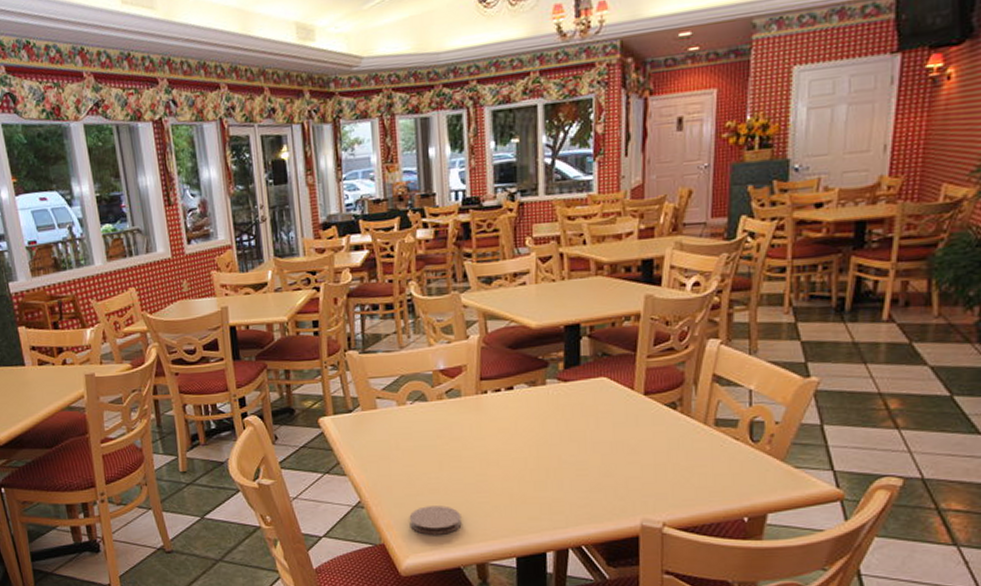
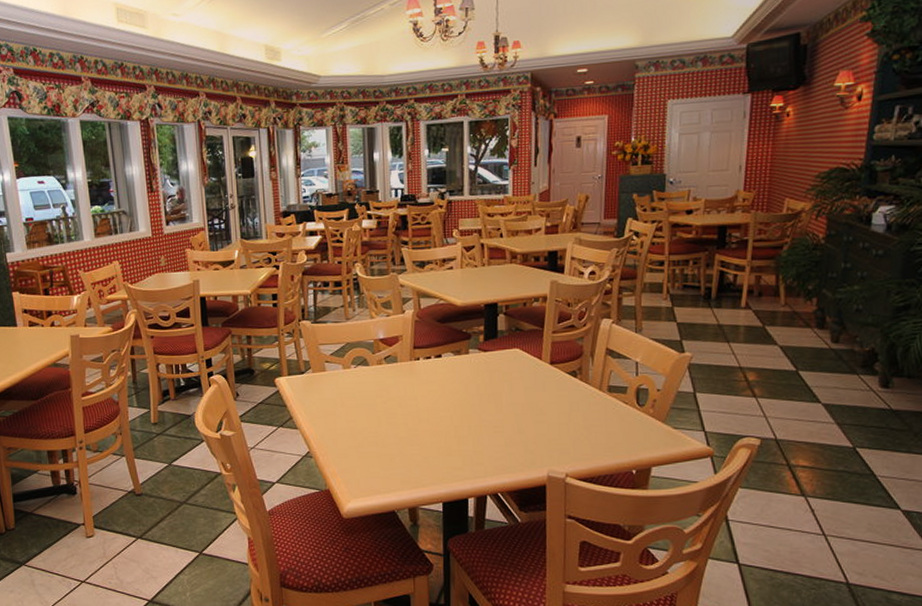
coaster: present [409,505,462,535] -> none [351,456,396,482]

